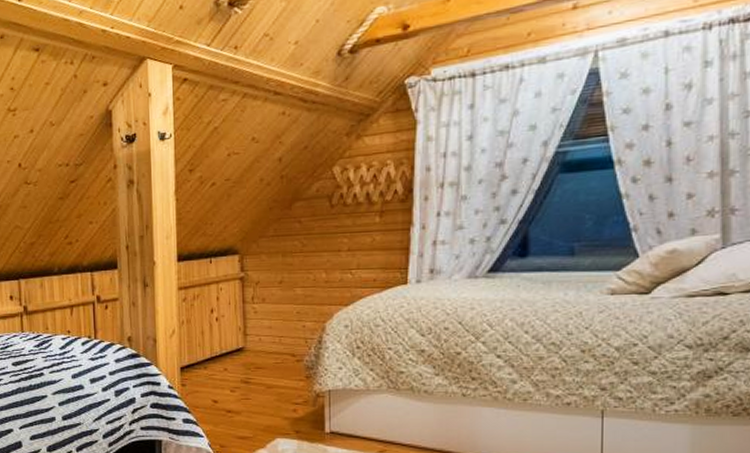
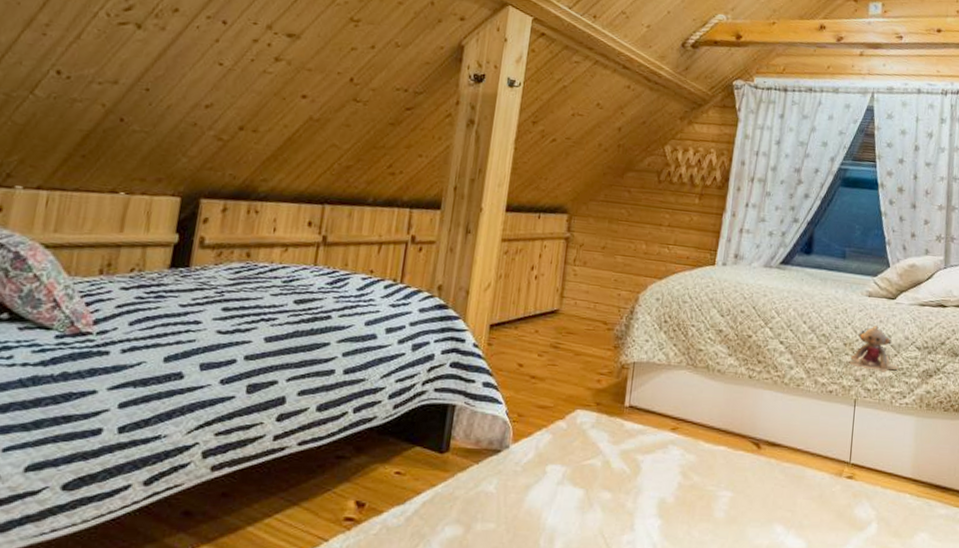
stuffed animal: none [590,326,661,379] -> present [849,325,899,374]

